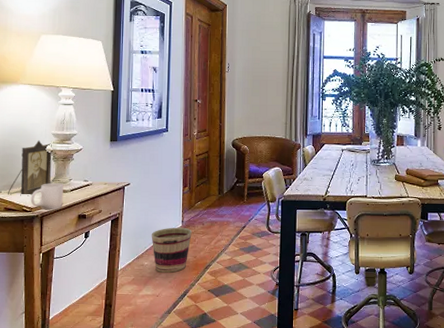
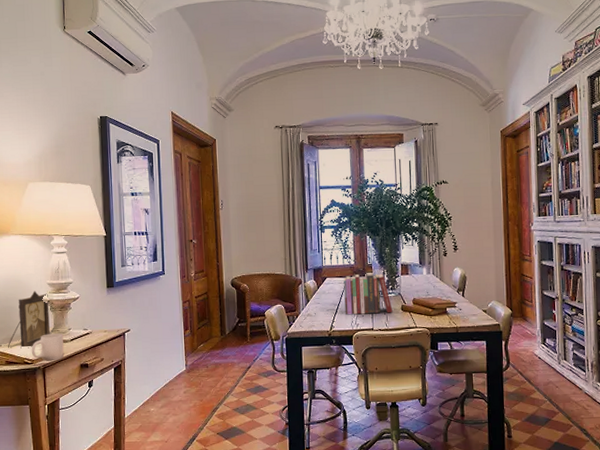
basket: present [151,227,192,273] -> none [155,371,197,418]
books: none [340,142,387,182] -> present [343,273,393,315]

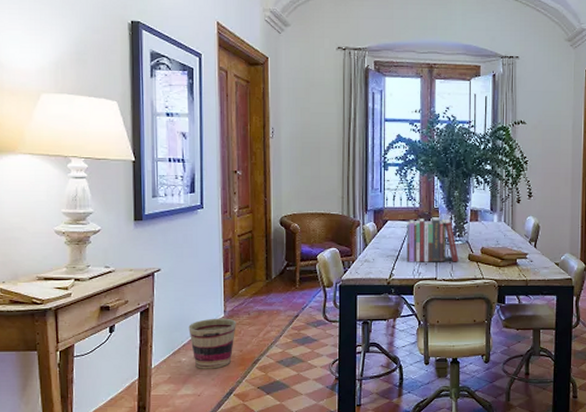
photo frame: present [8,291,50,349] -> none [12,220,64,286]
cup: present [31,333,65,362] -> none [41,270,82,302]
basket: none [155,371,197,418] -> present [188,318,236,369]

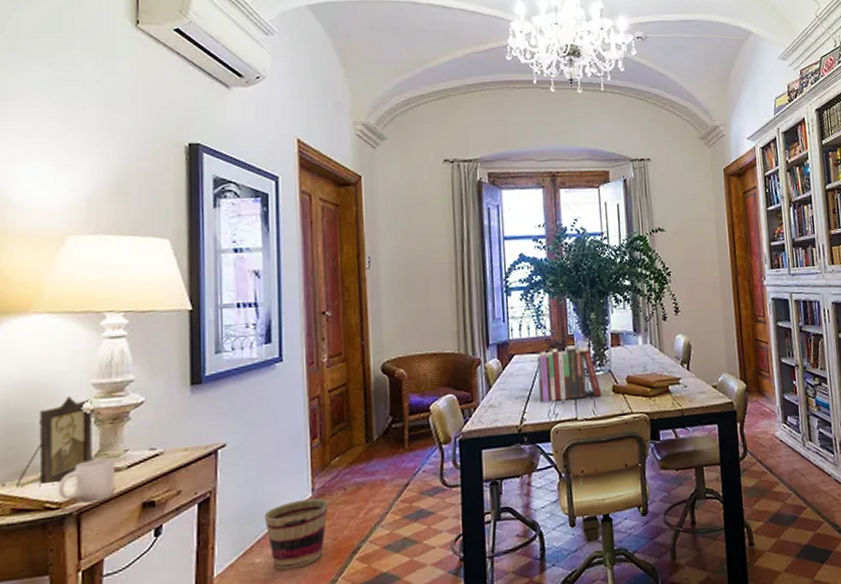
photo frame: none [12,220,64,286] -> present [17,396,92,488]
cup: none [41,270,82,302] -> present [58,458,116,504]

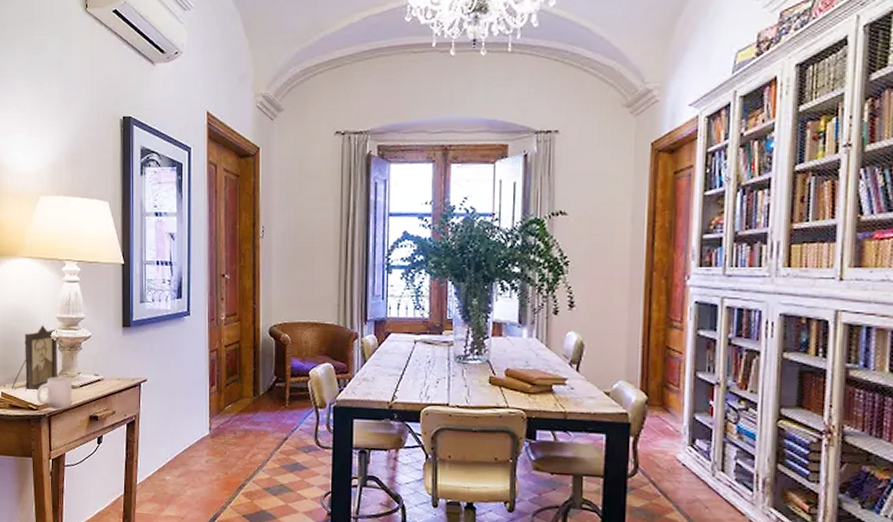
basket: present [264,497,329,571] -> none [173,435,222,491]
books: present [537,345,602,403] -> none [412,330,477,386]

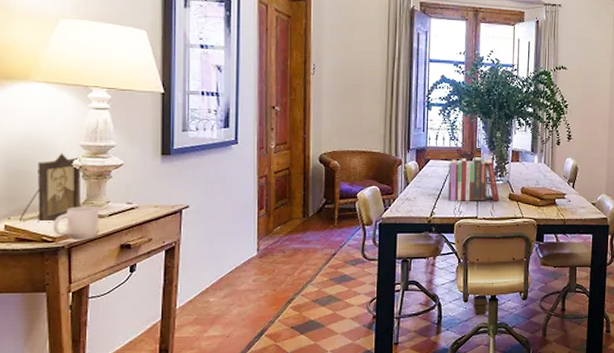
books: none [412,330,477,386] -> present [448,157,500,202]

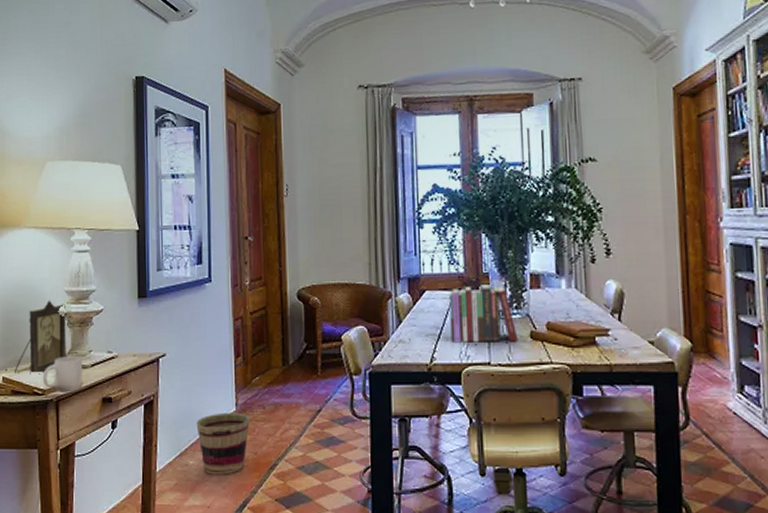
basket: none [218,256,270,309] -> present [196,412,250,475]

